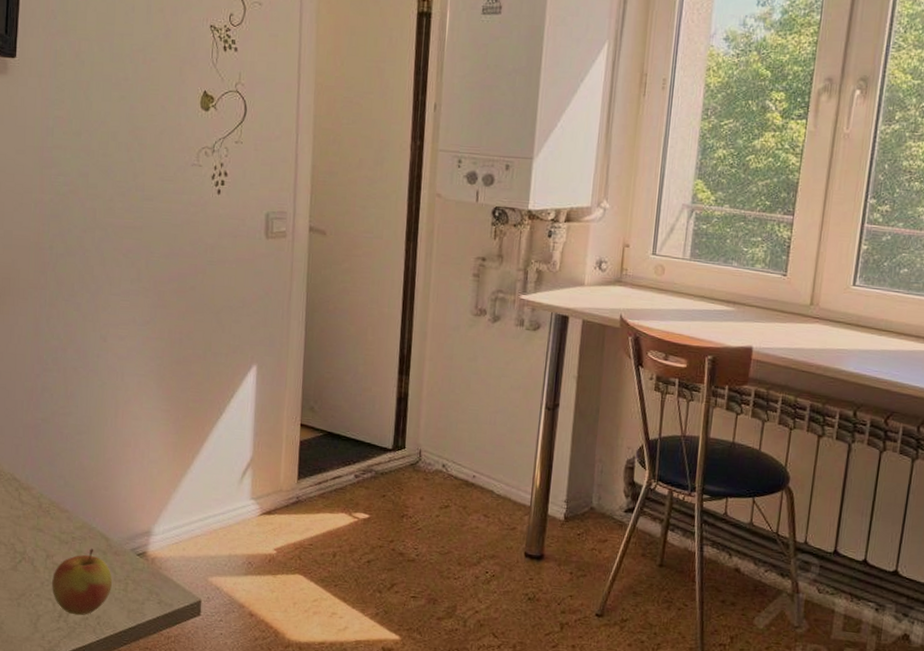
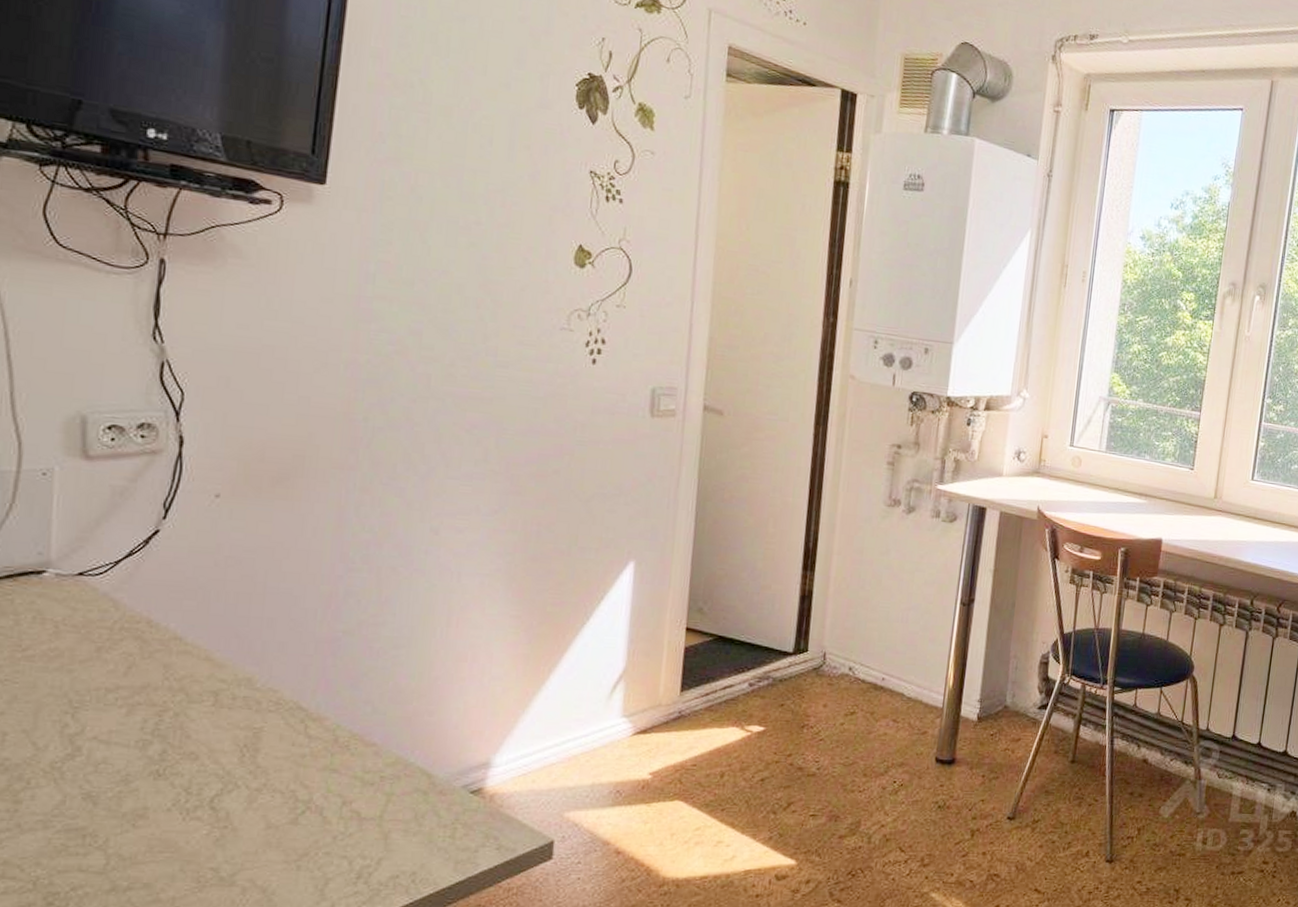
apple: present [52,548,112,616] -> none [348,789,435,874]

